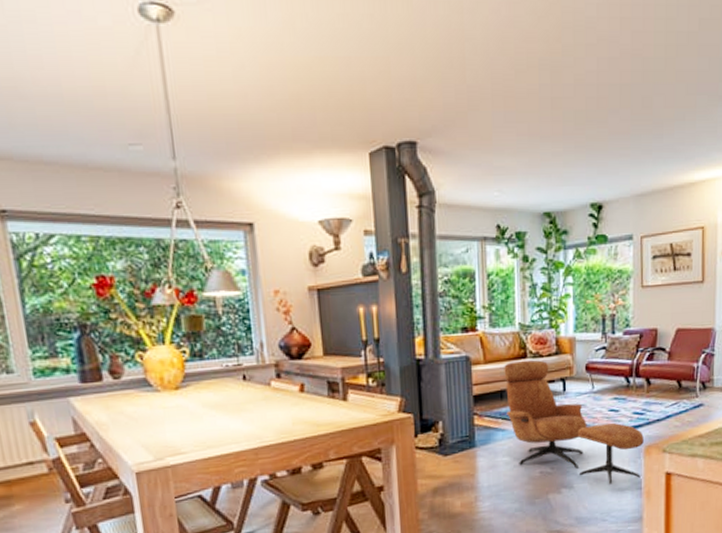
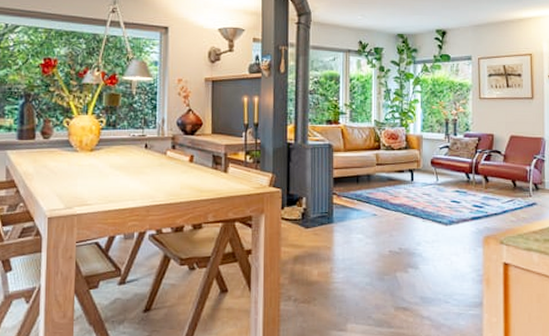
lounge chair: present [504,360,644,485] -> none [360,152,483,269]

